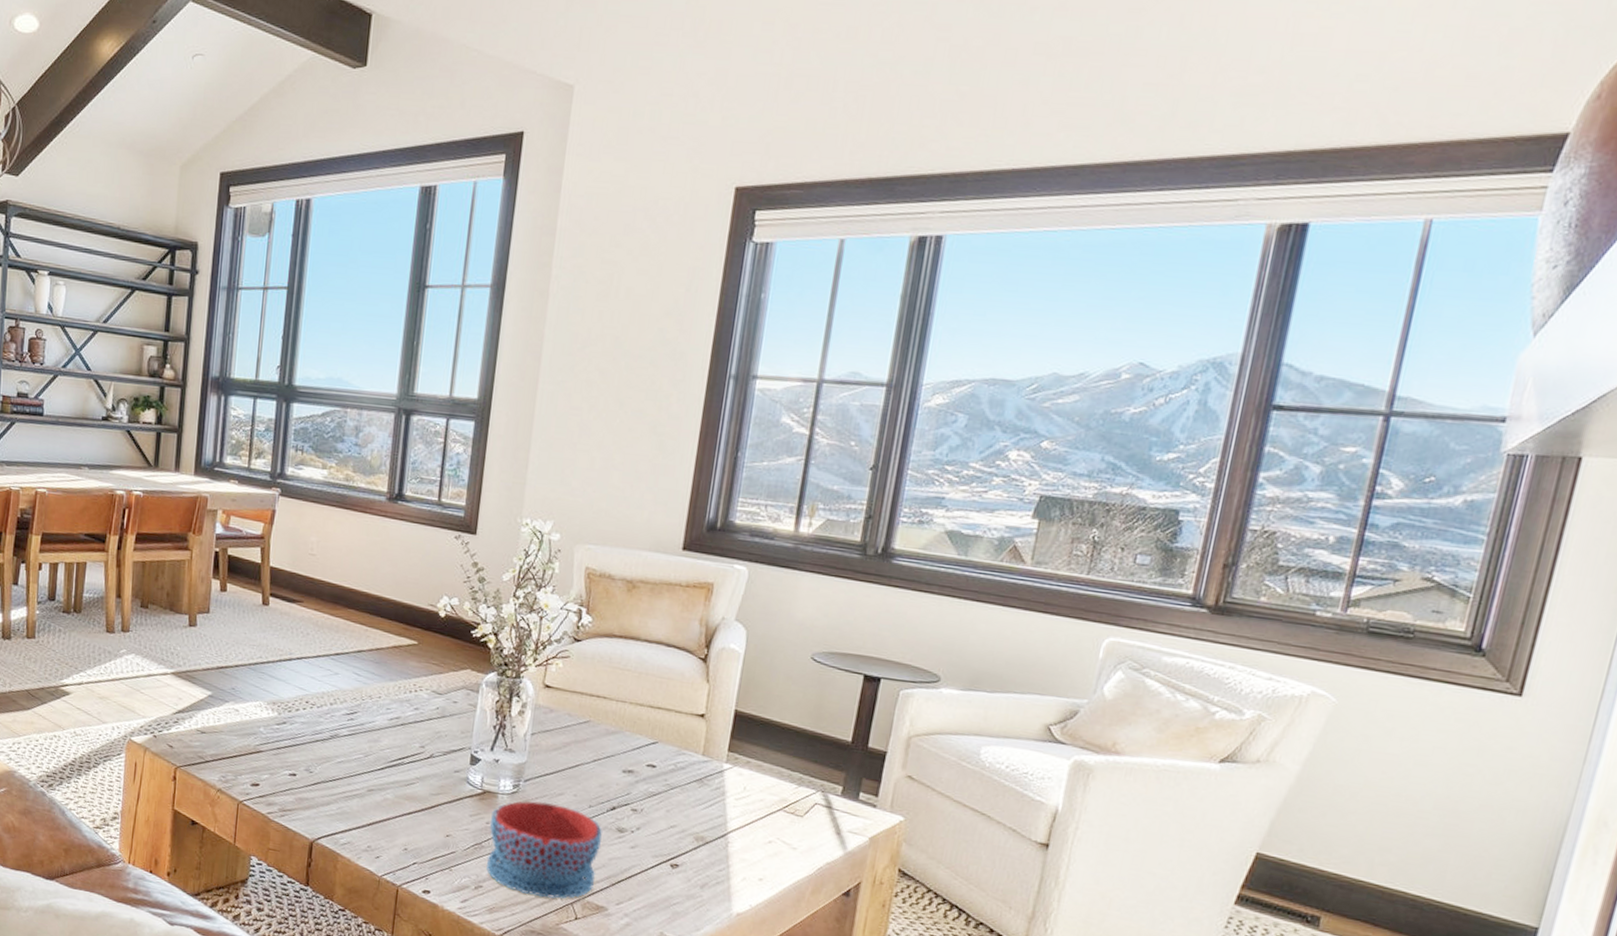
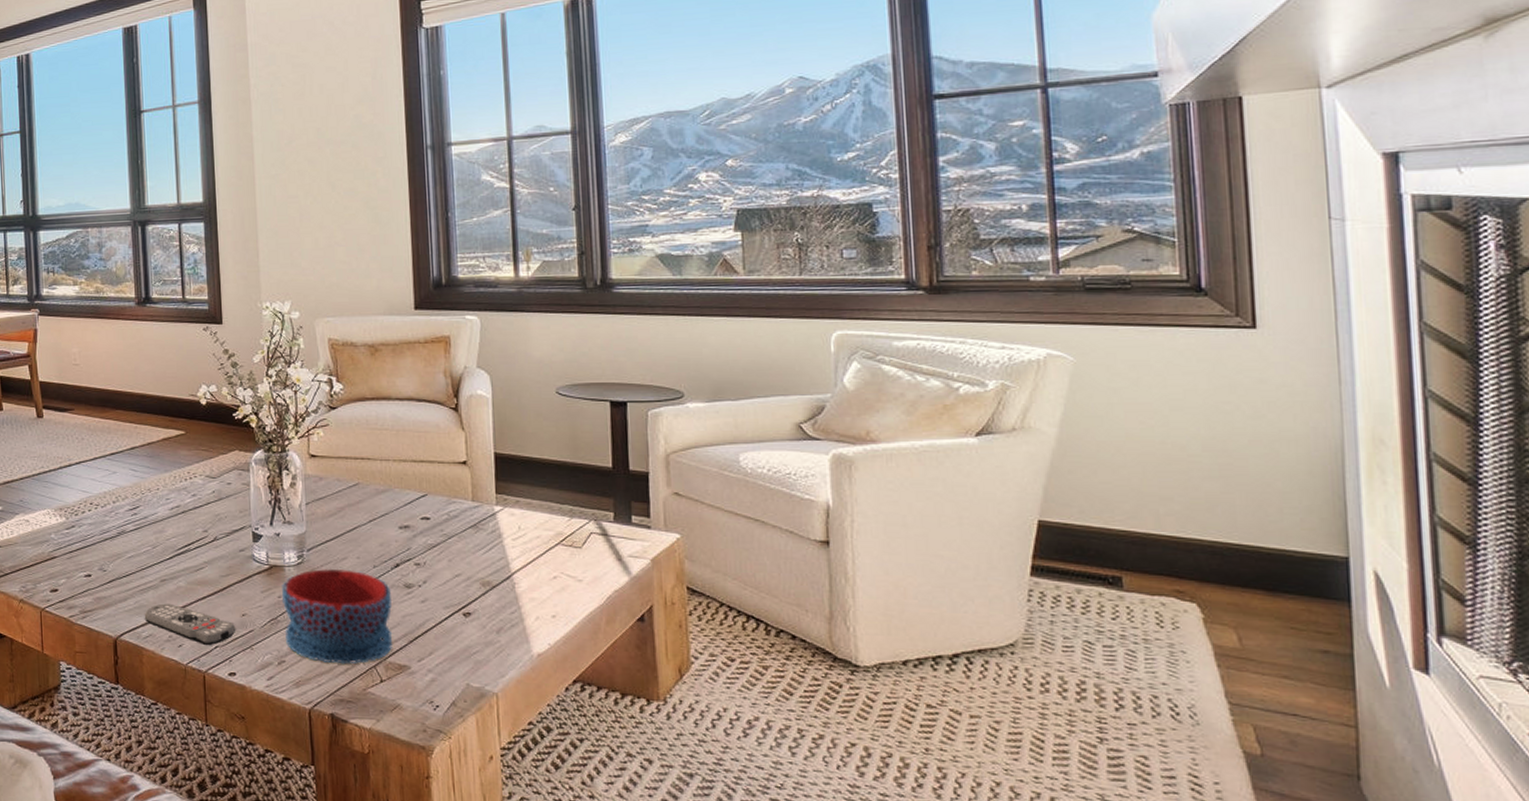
remote control: none [345,813,438,862] -> present [144,603,236,646]

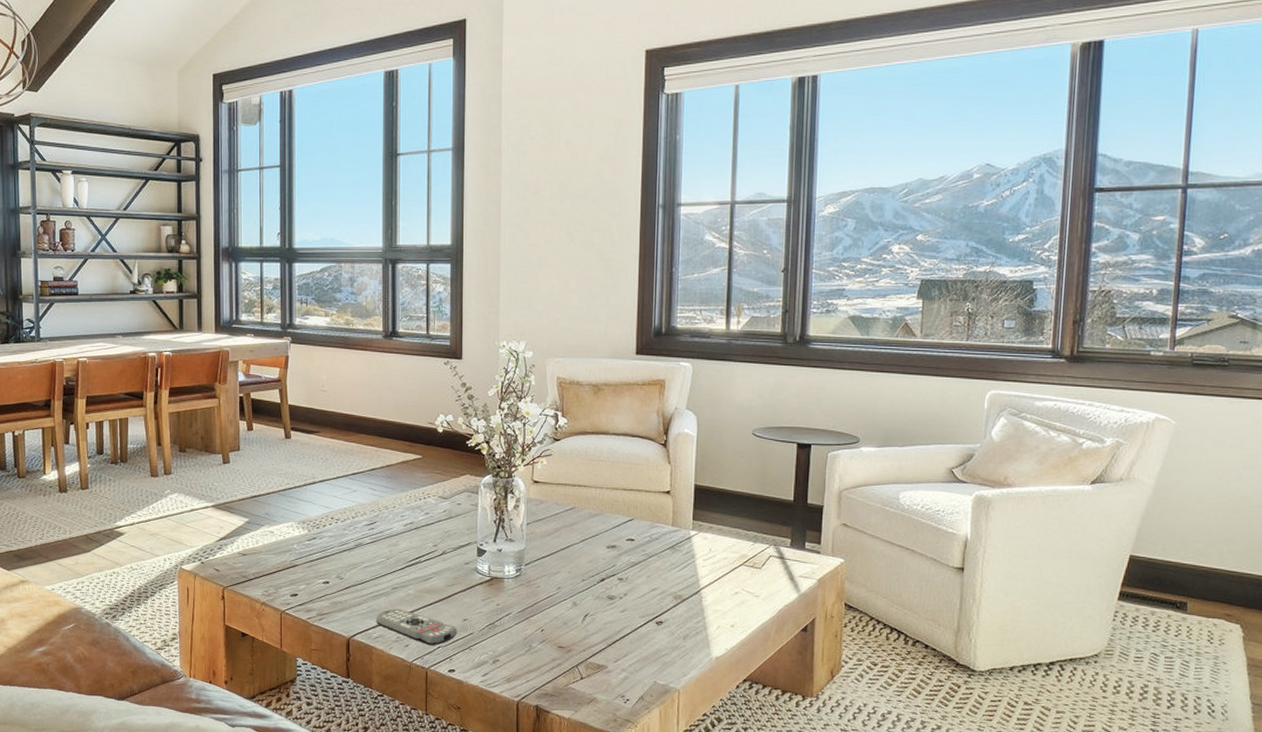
bowl: present [282,568,392,664] -> none [500,581,595,663]

